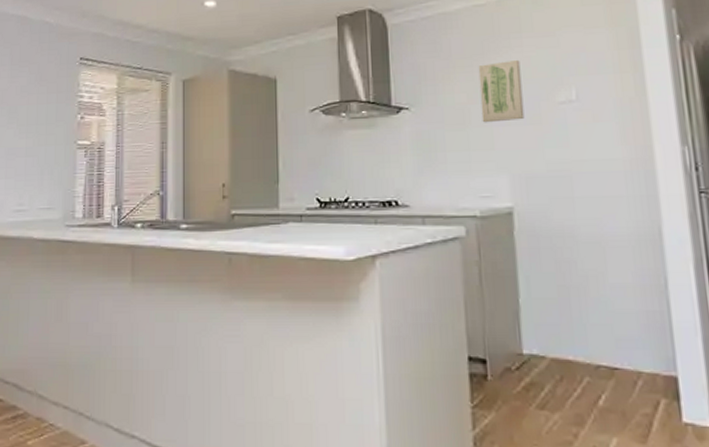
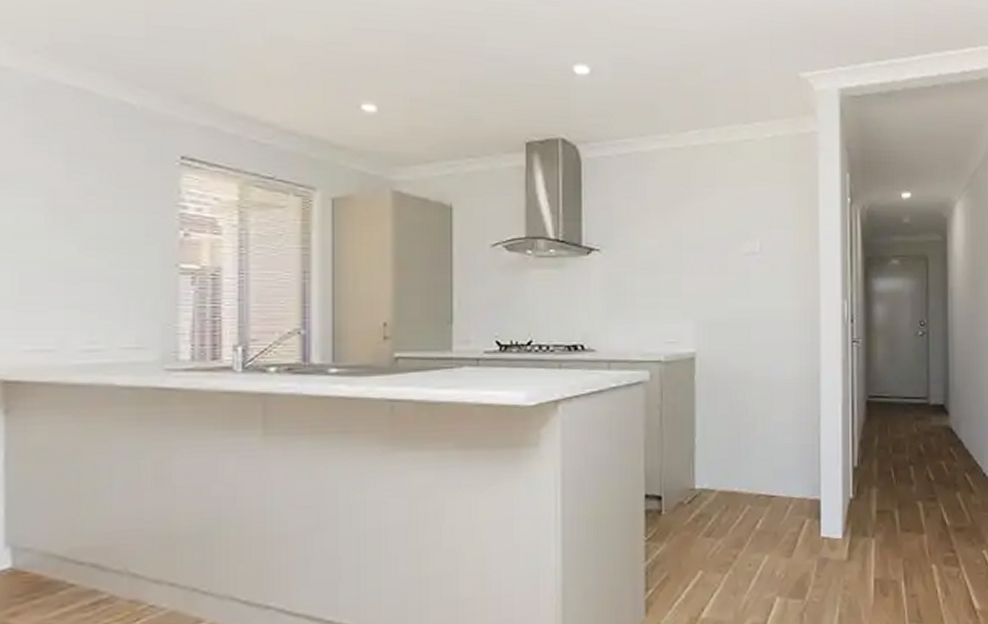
wall art: present [478,59,525,123] -> none [671,208,712,270]

